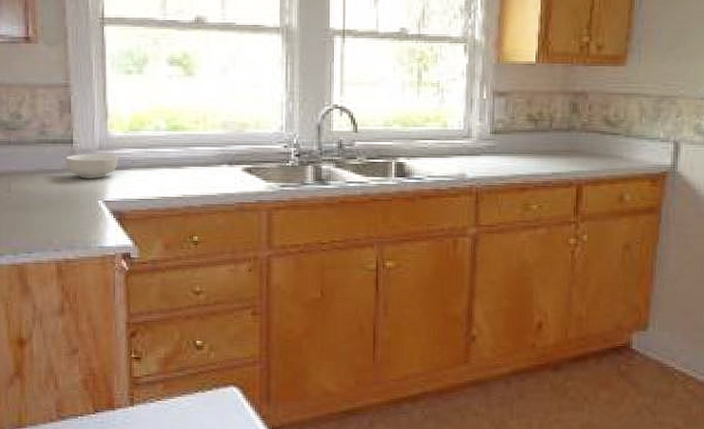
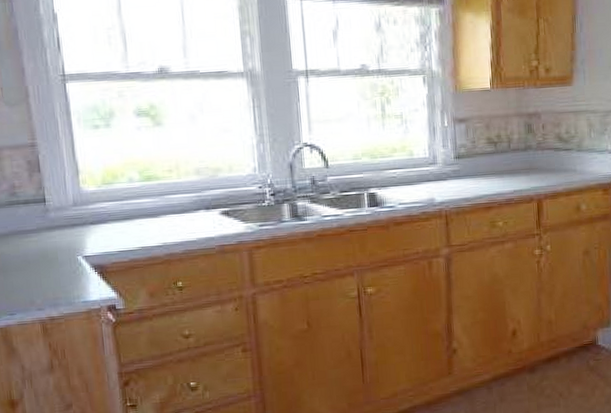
cereal bowl: present [65,153,118,179] -> none [39,209,94,236]

